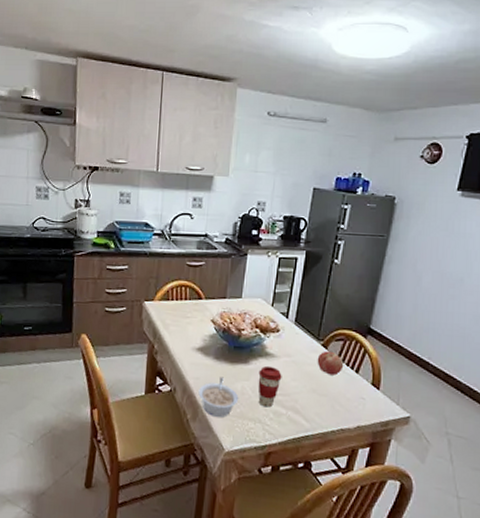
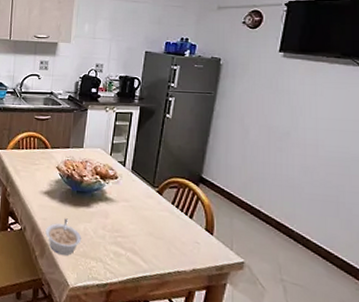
coffee cup: present [258,365,282,408] -> none [99,209,121,248]
fruit: present [317,351,344,376] -> none [153,197,178,220]

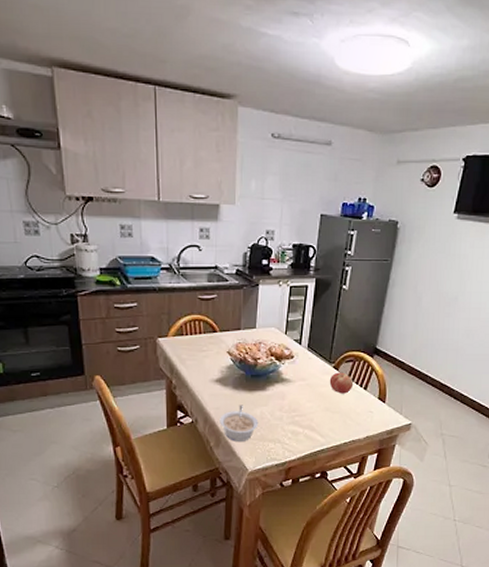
fruit: none [153,197,178,220] -> present [329,372,354,394]

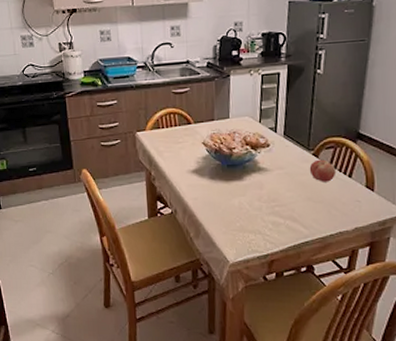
legume: present [219,405,259,441] -> none [198,195,238,232]

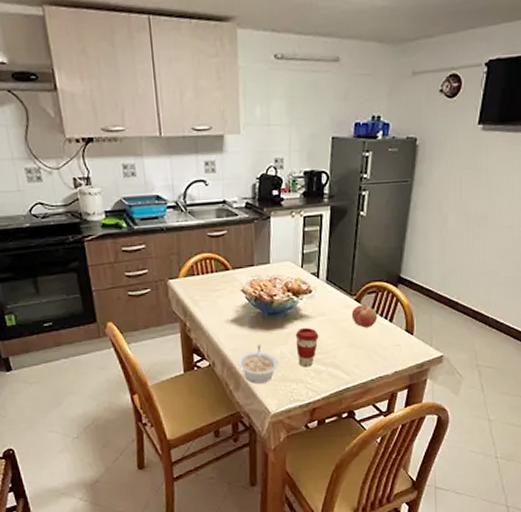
legume: none [198,195,238,232] -> present [237,344,279,384]
coffee cup: none [253,180,277,219] -> present [295,327,319,367]

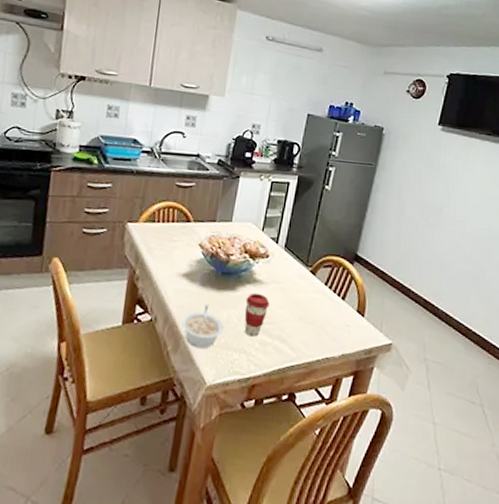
fruit: present [351,304,378,328] -> none [305,277,331,303]

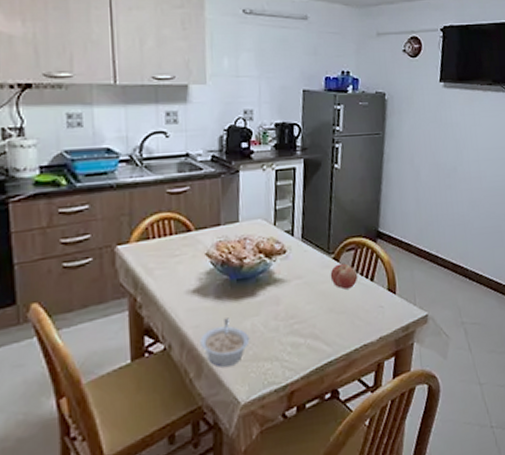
coffee cup: present [244,292,270,337] -> none [268,293,296,342]
fruit: none [305,277,331,303] -> present [330,263,358,290]

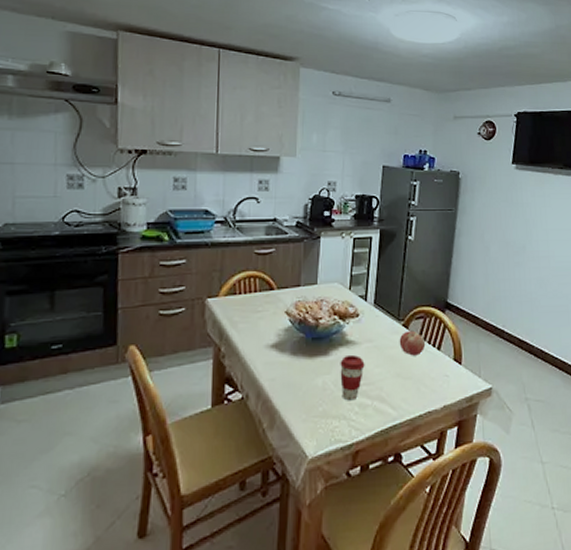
legume: present [200,318,250,368] -> none [275,374,321,421]
coffee cup: none [268,293,296,342] -> present [340,354,365,401]

